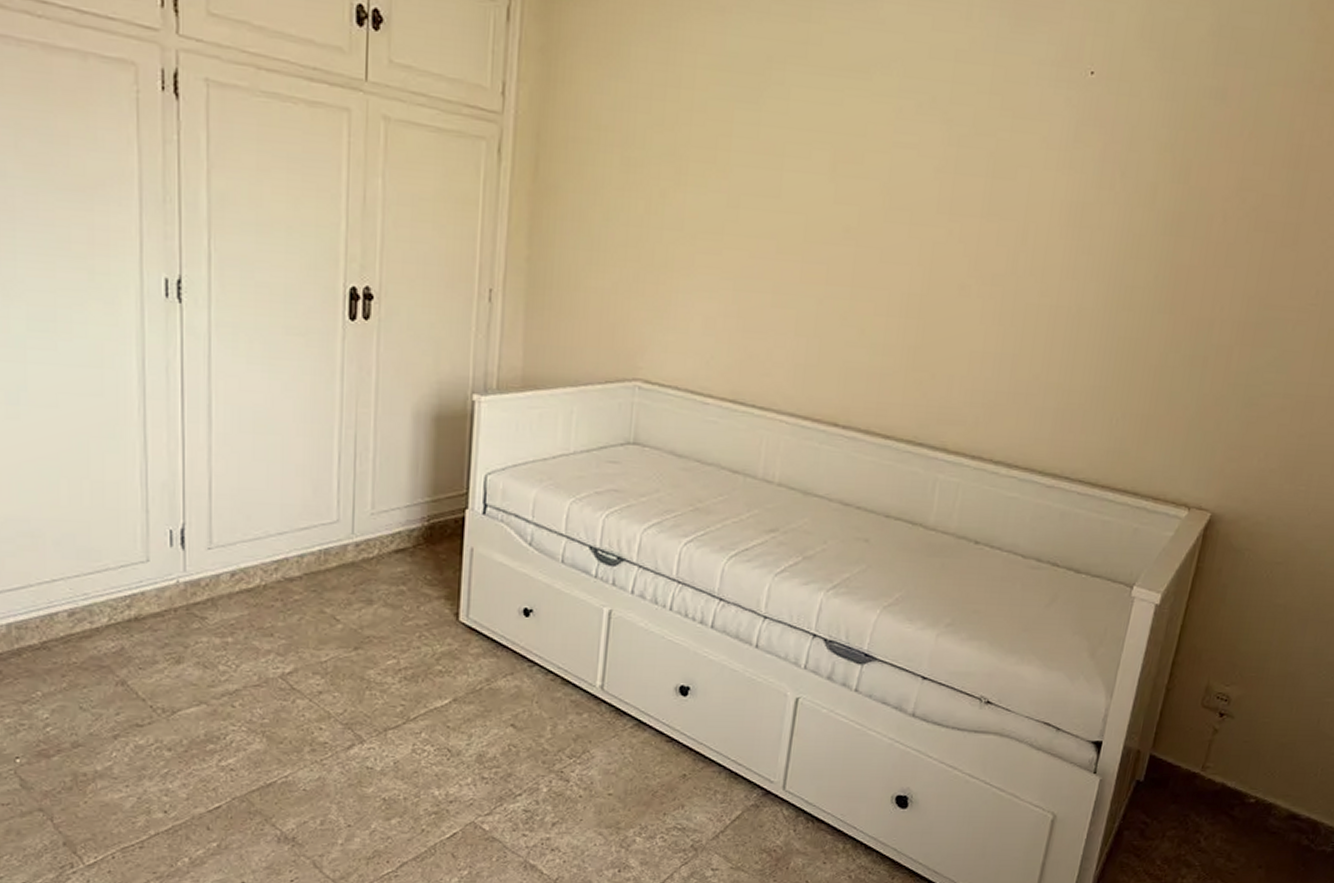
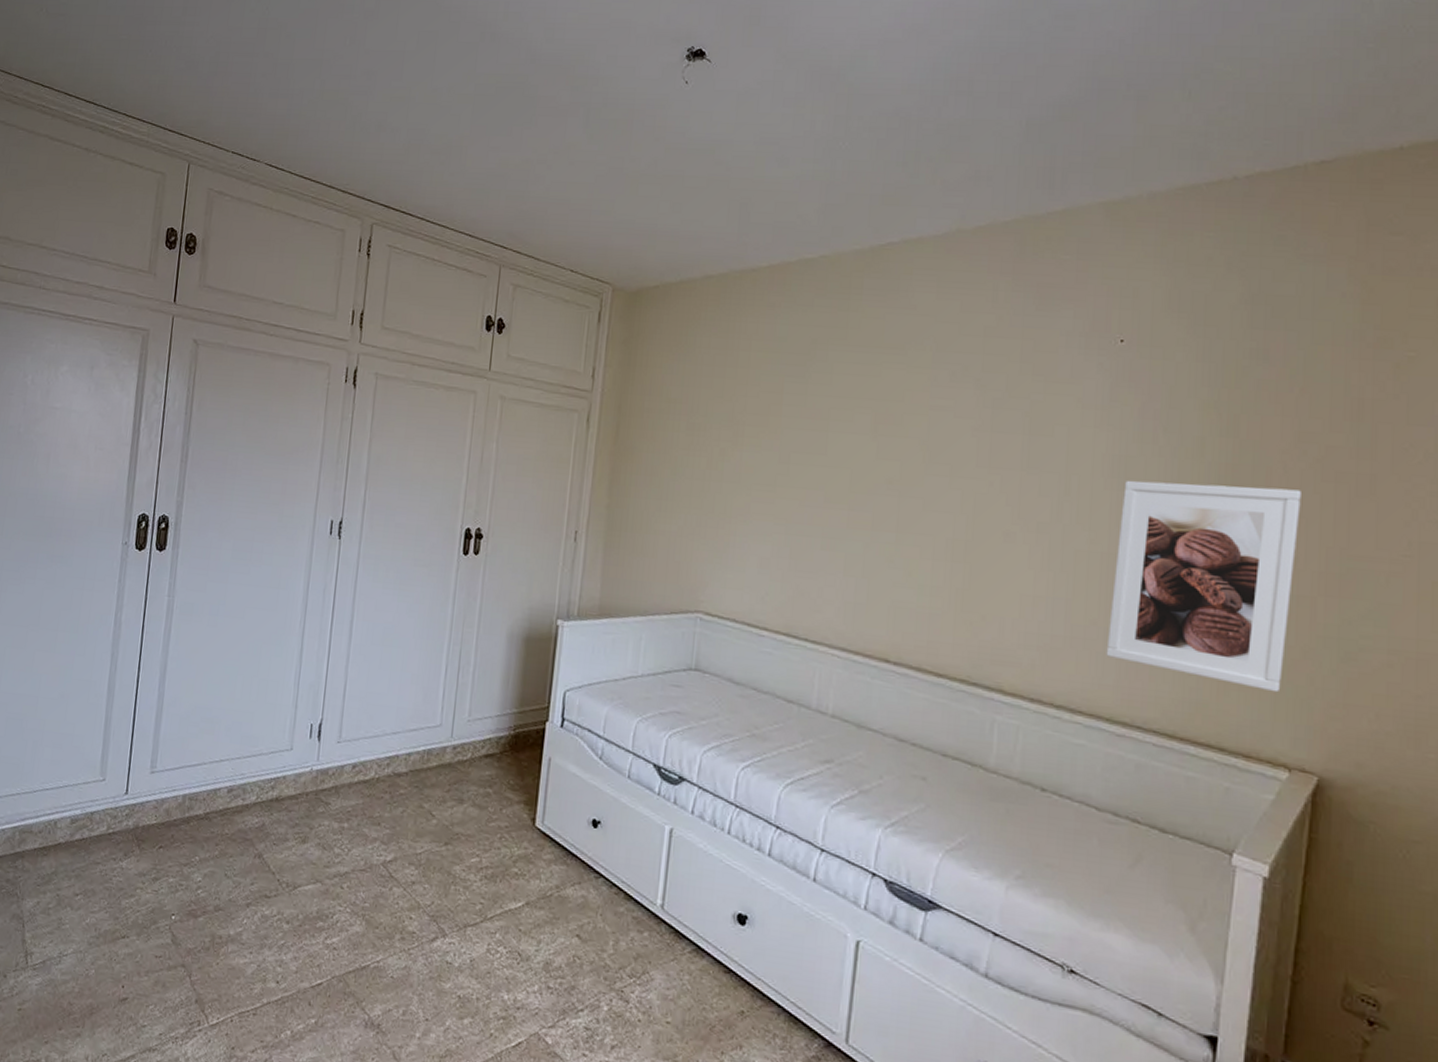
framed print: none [1044,229,1236,438] -> present [1106,480,1301,693]

